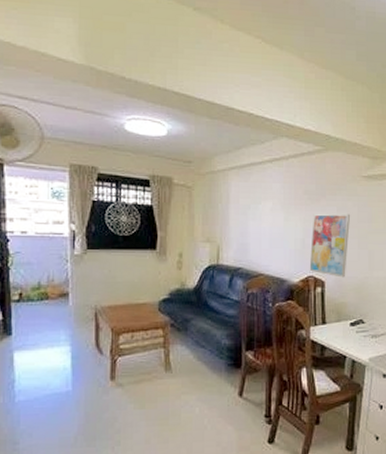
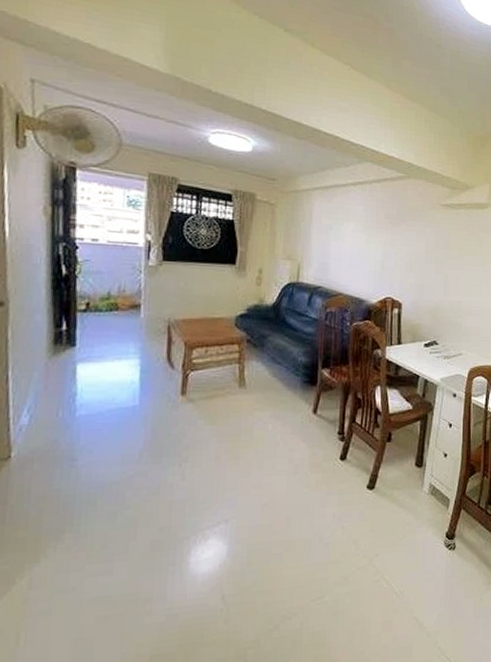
wall art: present [309,213,351,278] -> none [387,237,429,300]

